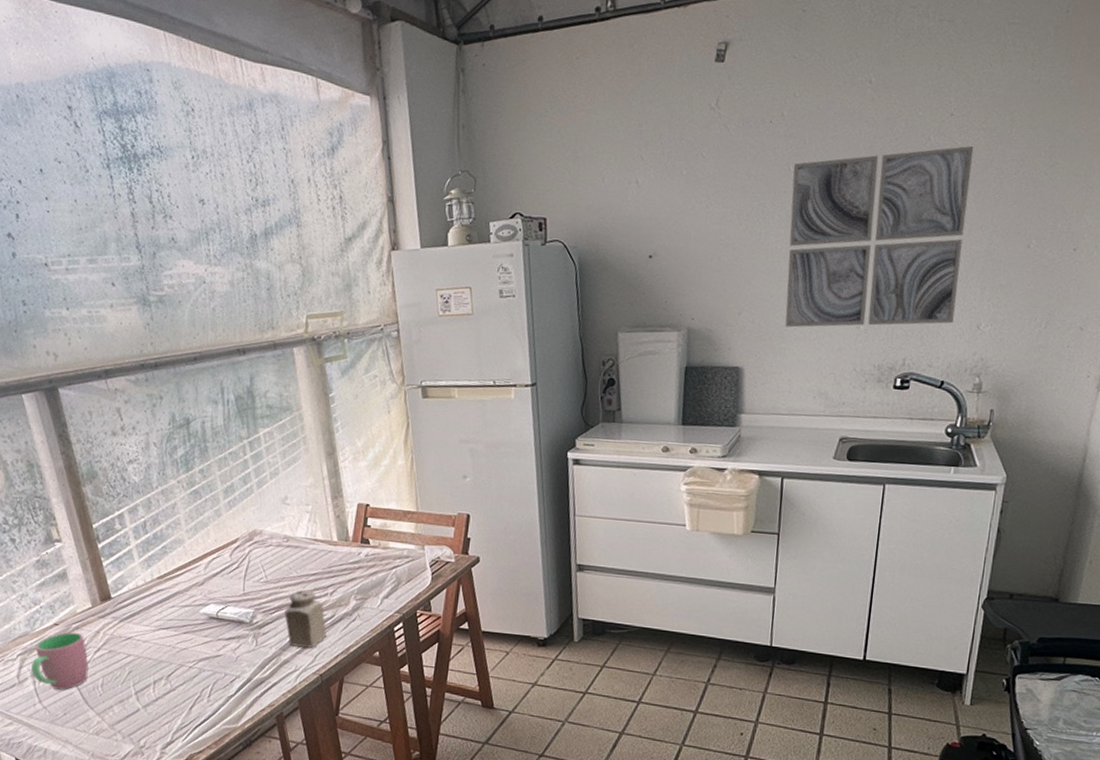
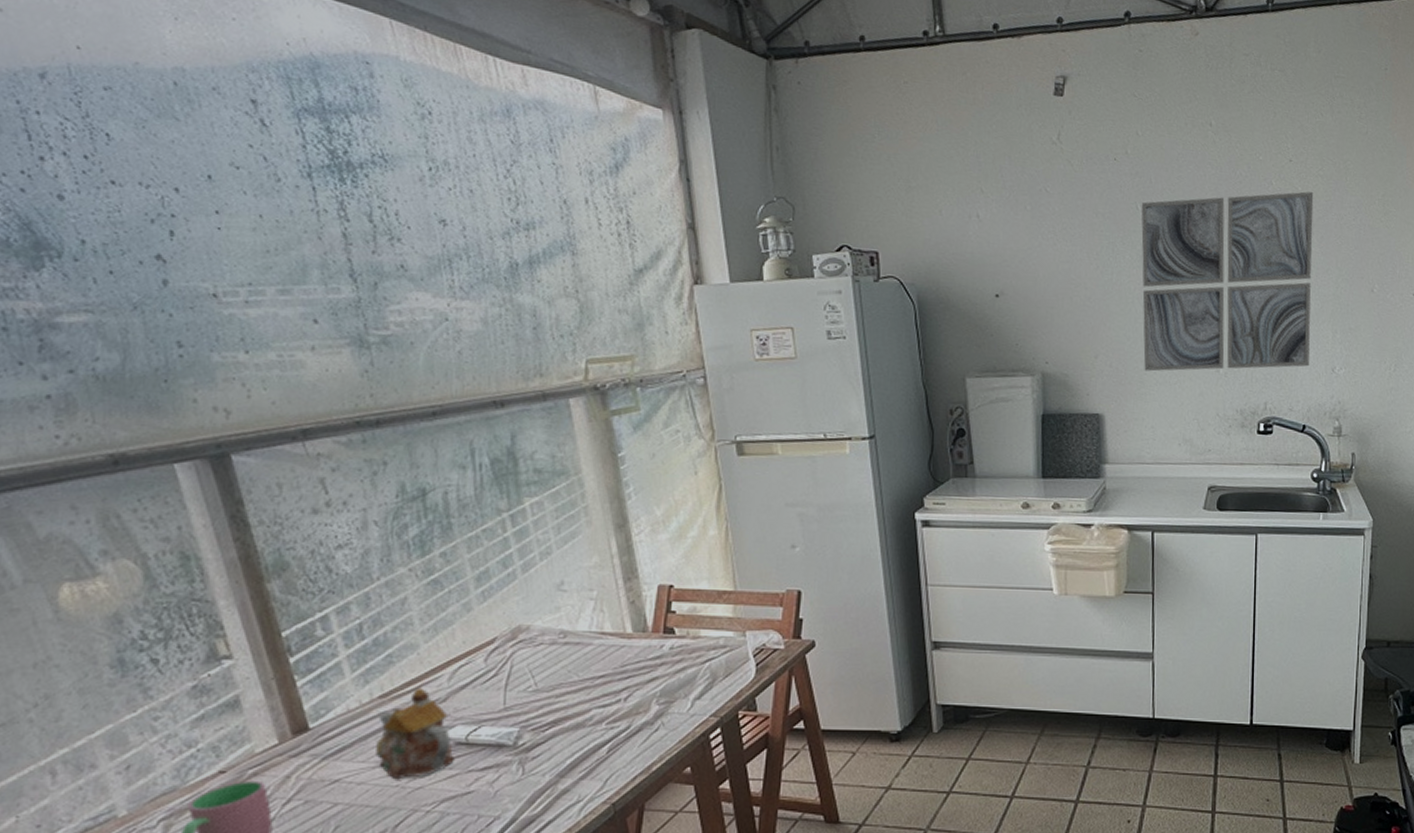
teapot: none [155,573,209,641] -> present [375,687,455,778]
salt shaker: present [284,589,327,648] -> none [562,696,620,772]

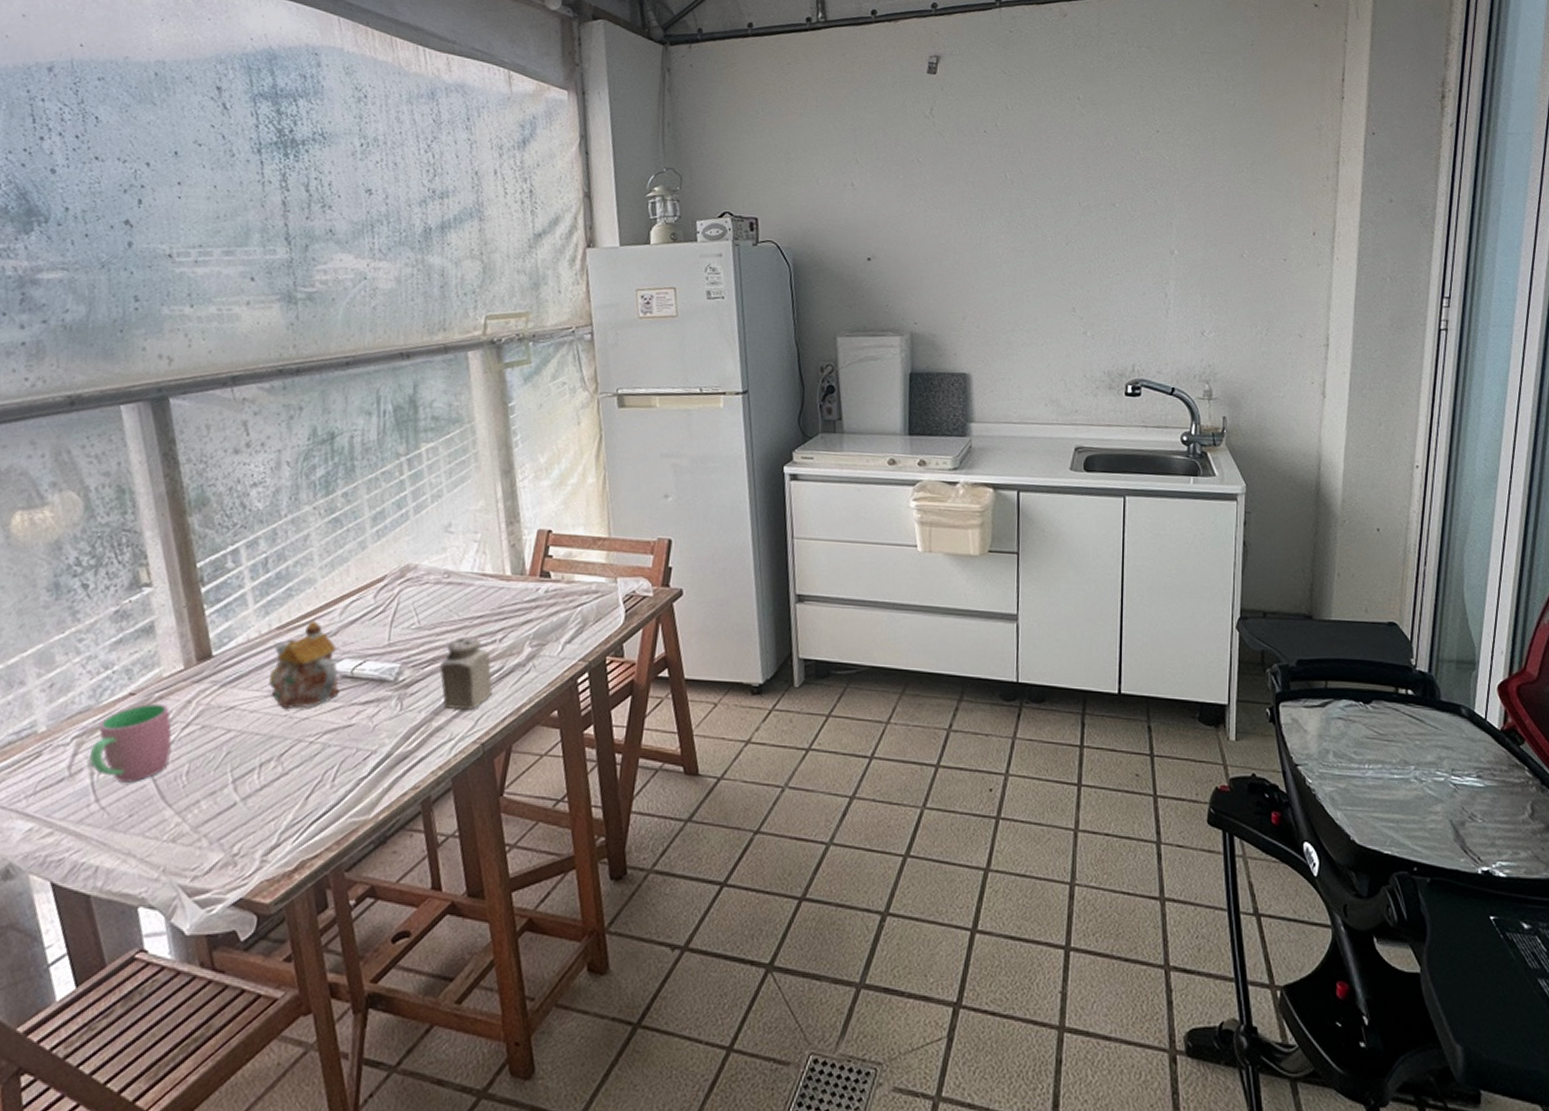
salt shaker: none [562,696,620,772] -> present [440,636,493,711]
wall art: present [1141,191,1314,372] -> none [1009,160,1181,333]

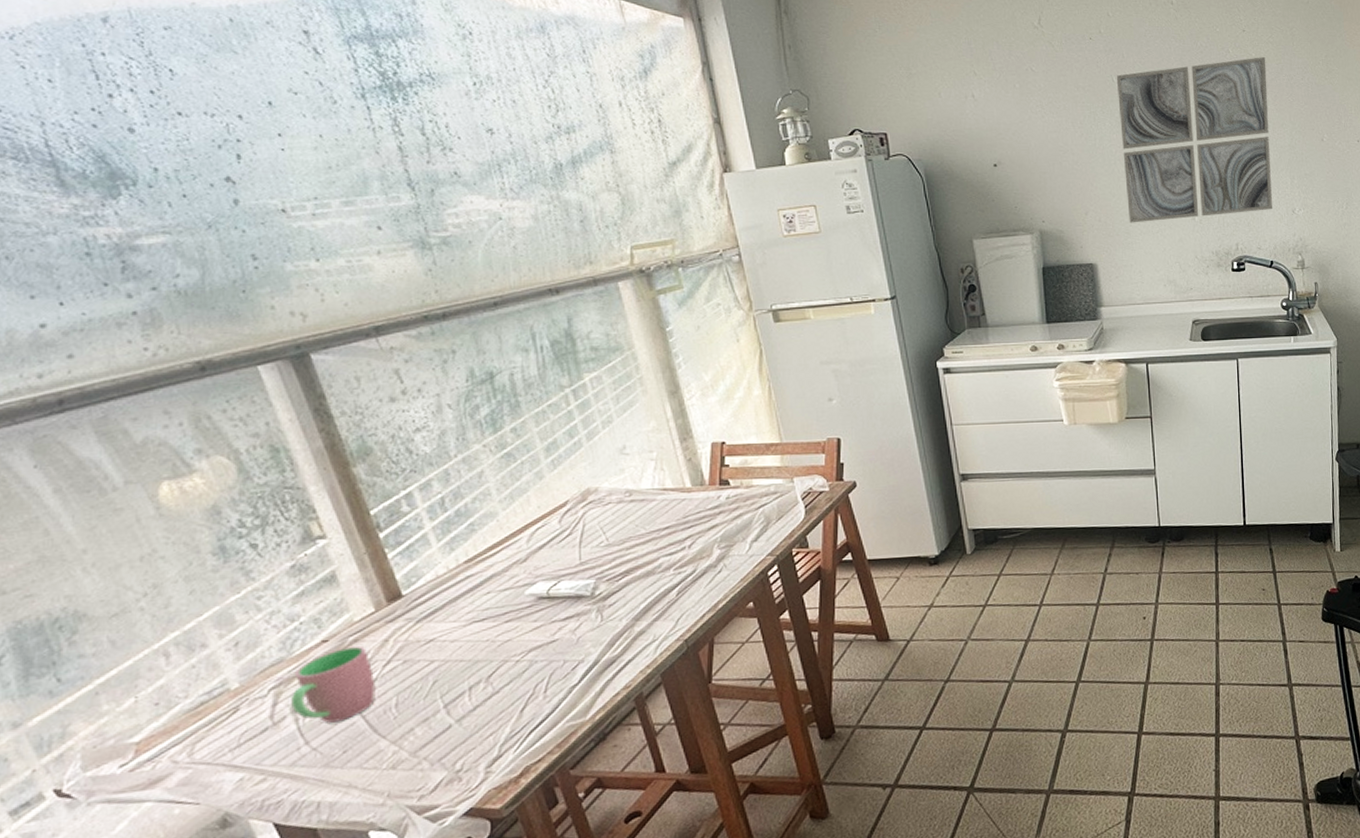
teapot: present [269,620,340,709] -> none [465,550,538,634]
salt shaker: present [440,636,493,711] -> none [634,546,688,614]
wall art: none [1009,160,1181,333] -> present [1116,56,1272,223]

